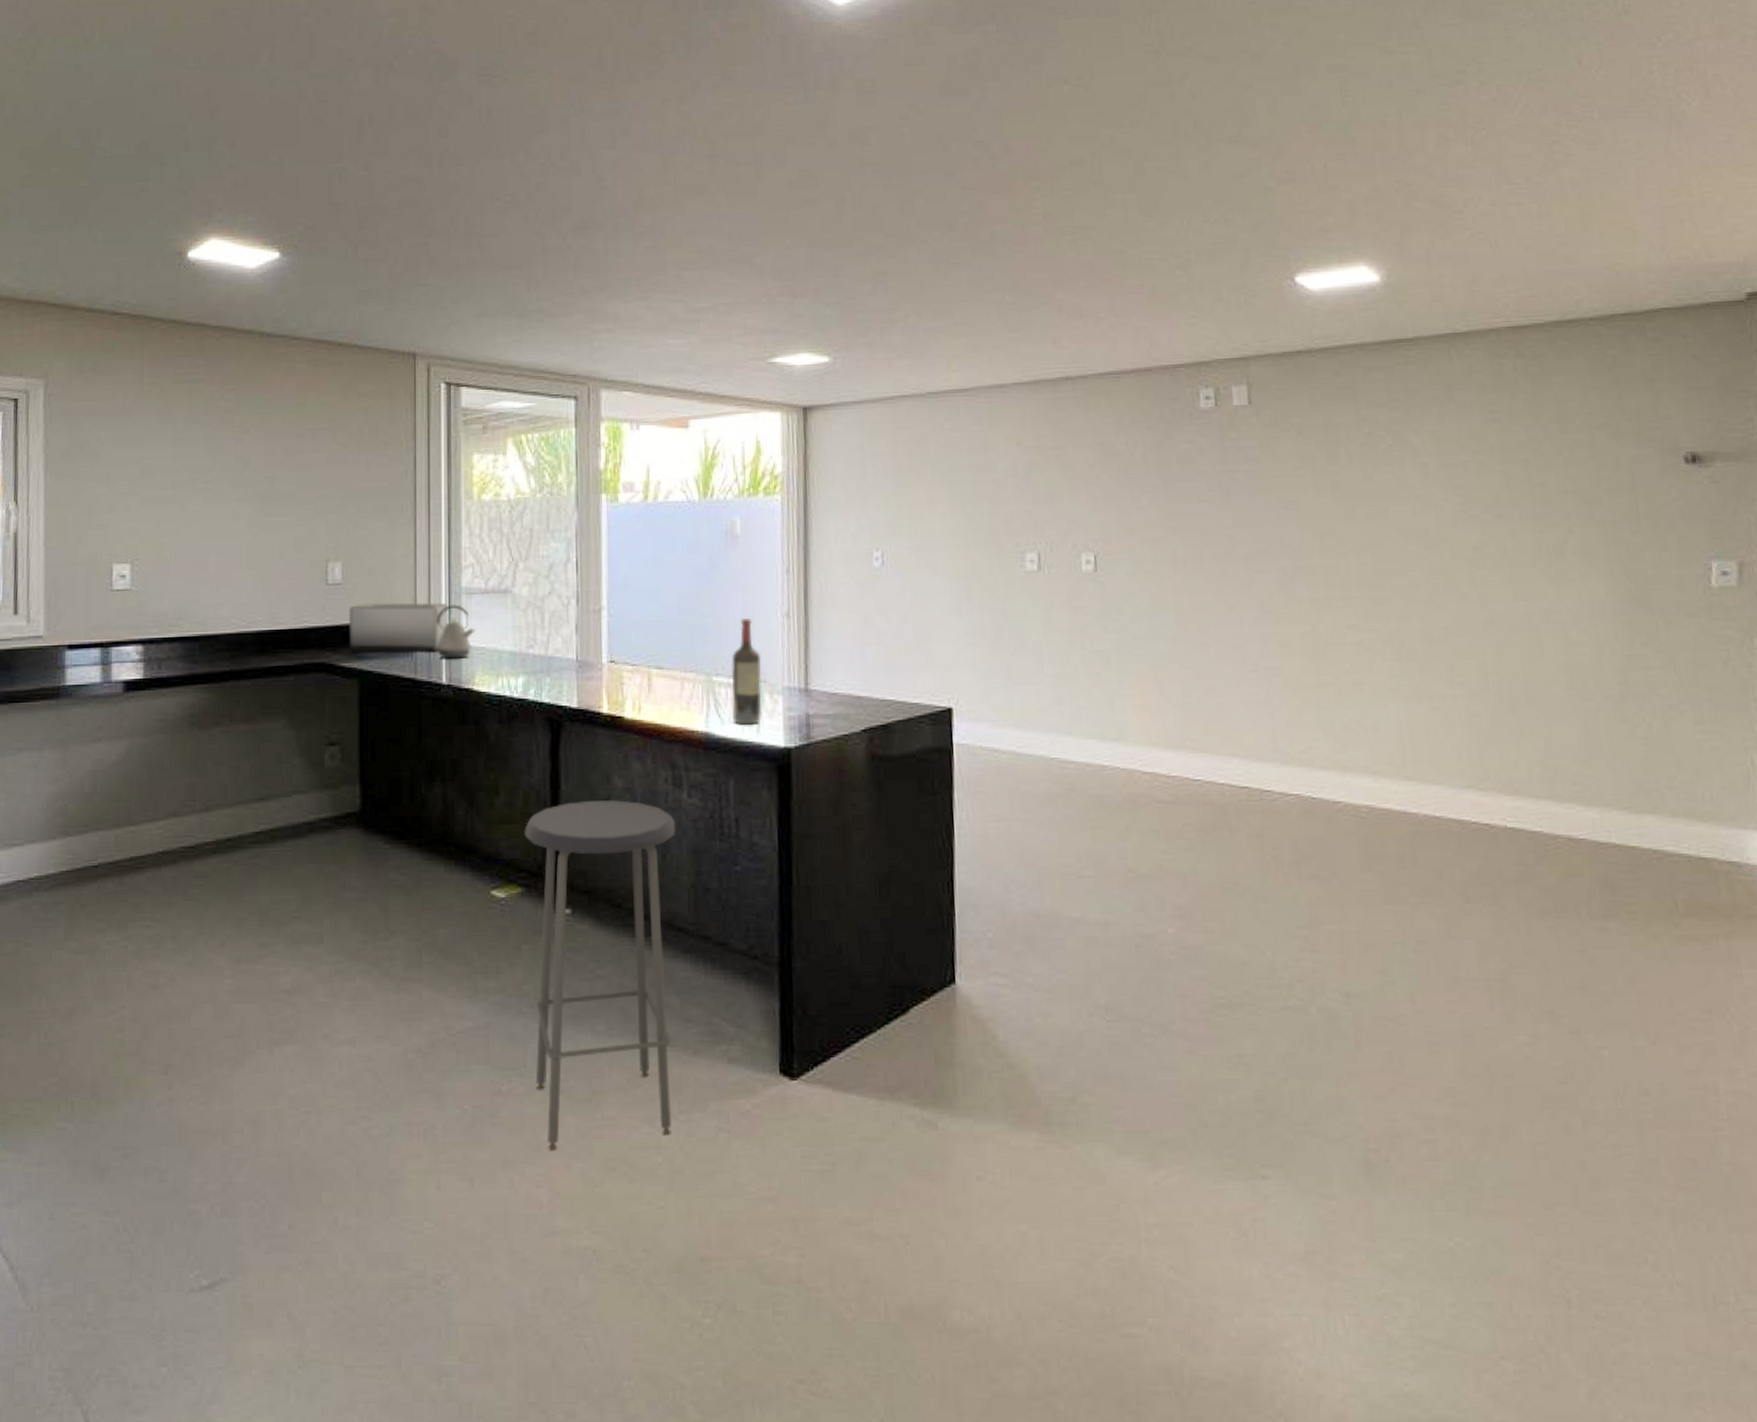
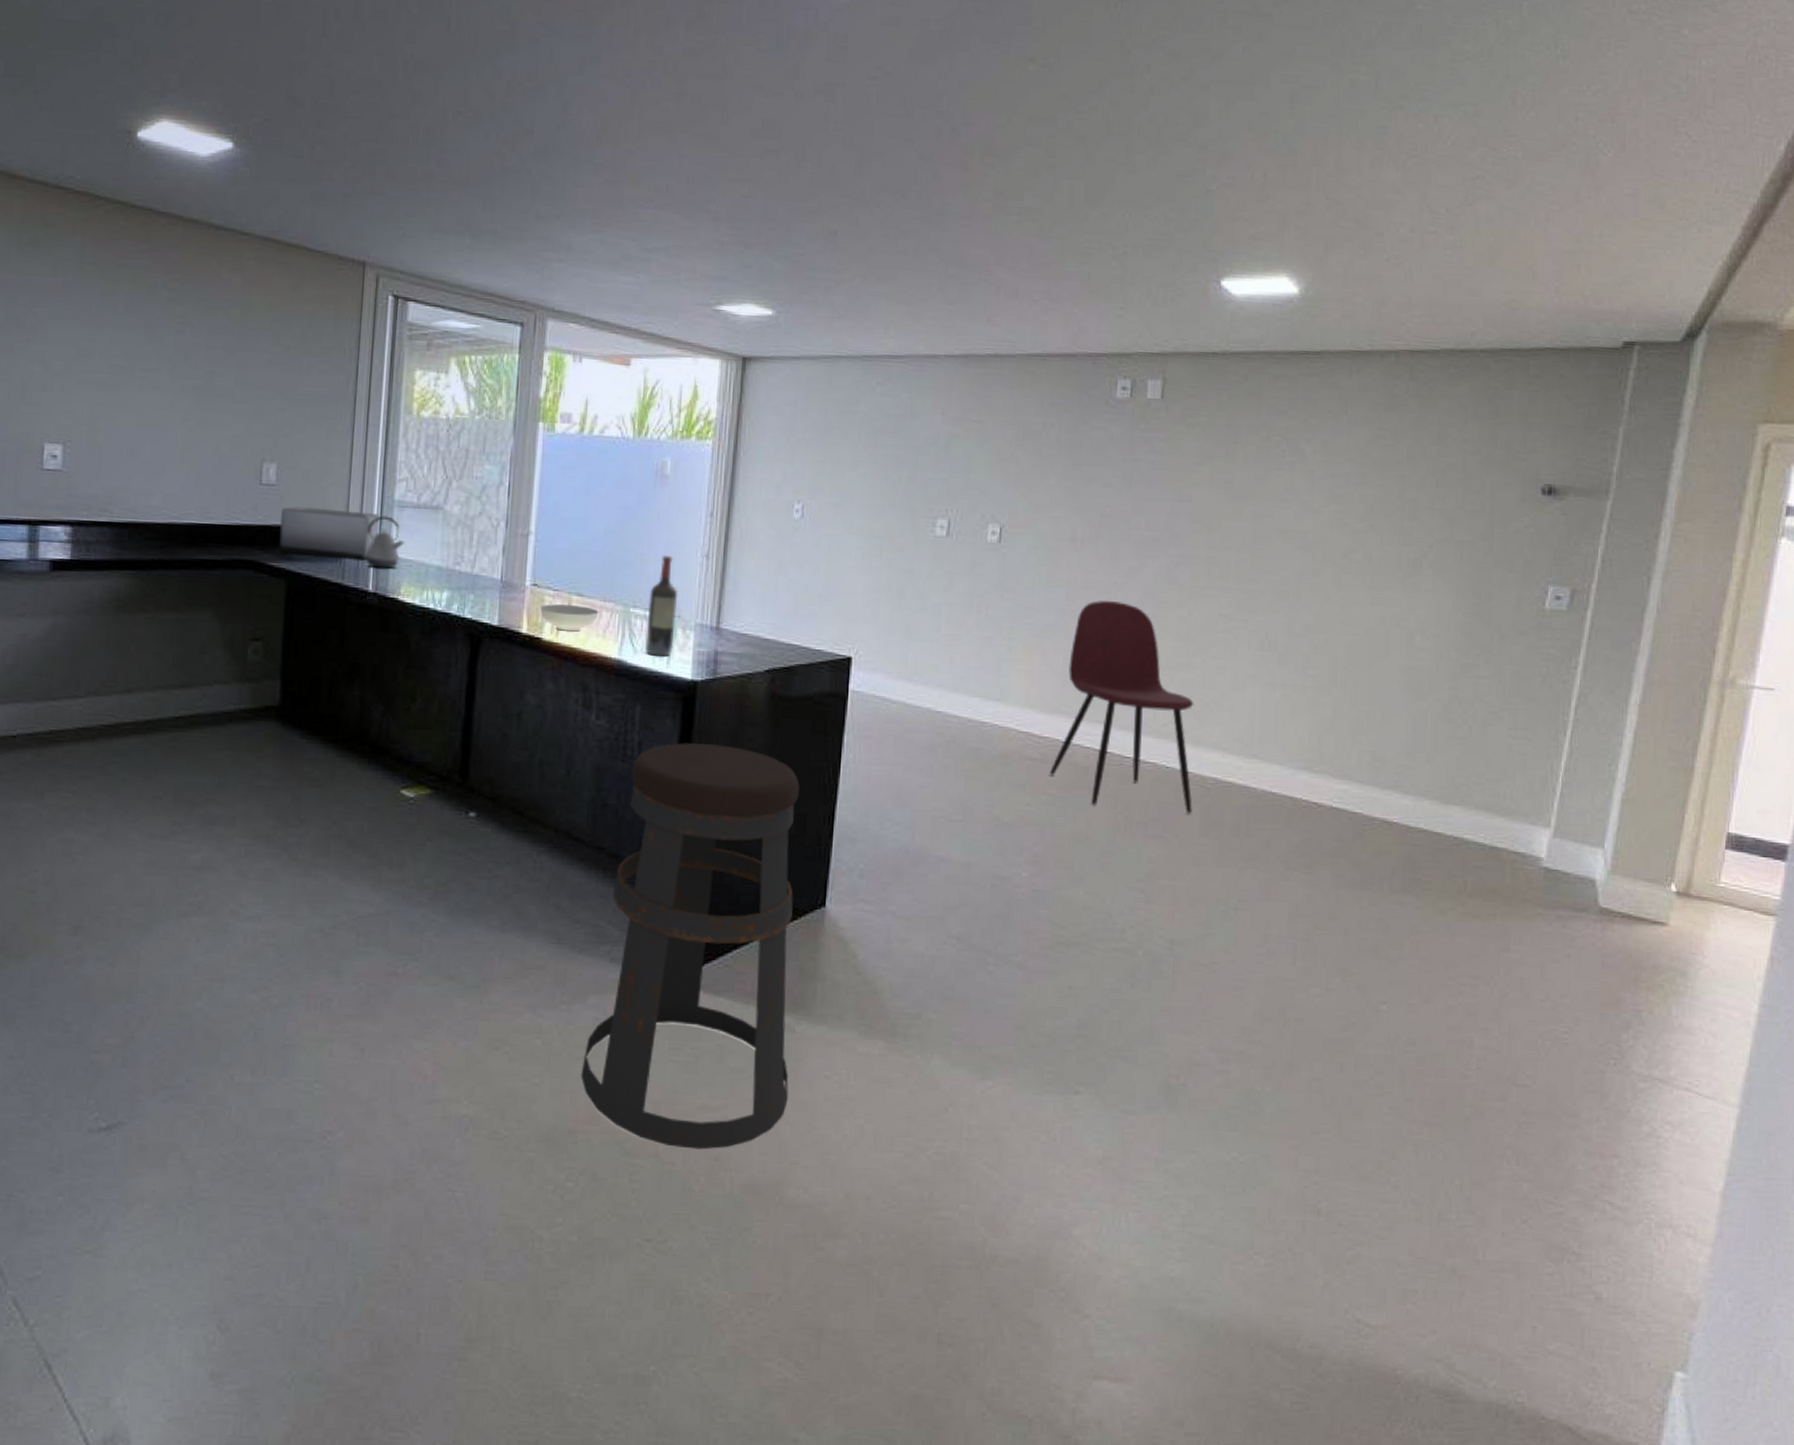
bar stool: present [524,799,676,1150] -> none [429,714,582,1028]
bowl: none [619,679,681,707] -> present [540,604,599,632]
bar stool: none [708,814,940,1271] -> present [580,743,799,1150]
dining chair: none [1182,622,1349,848] -> present [1049,600,1194,814]

